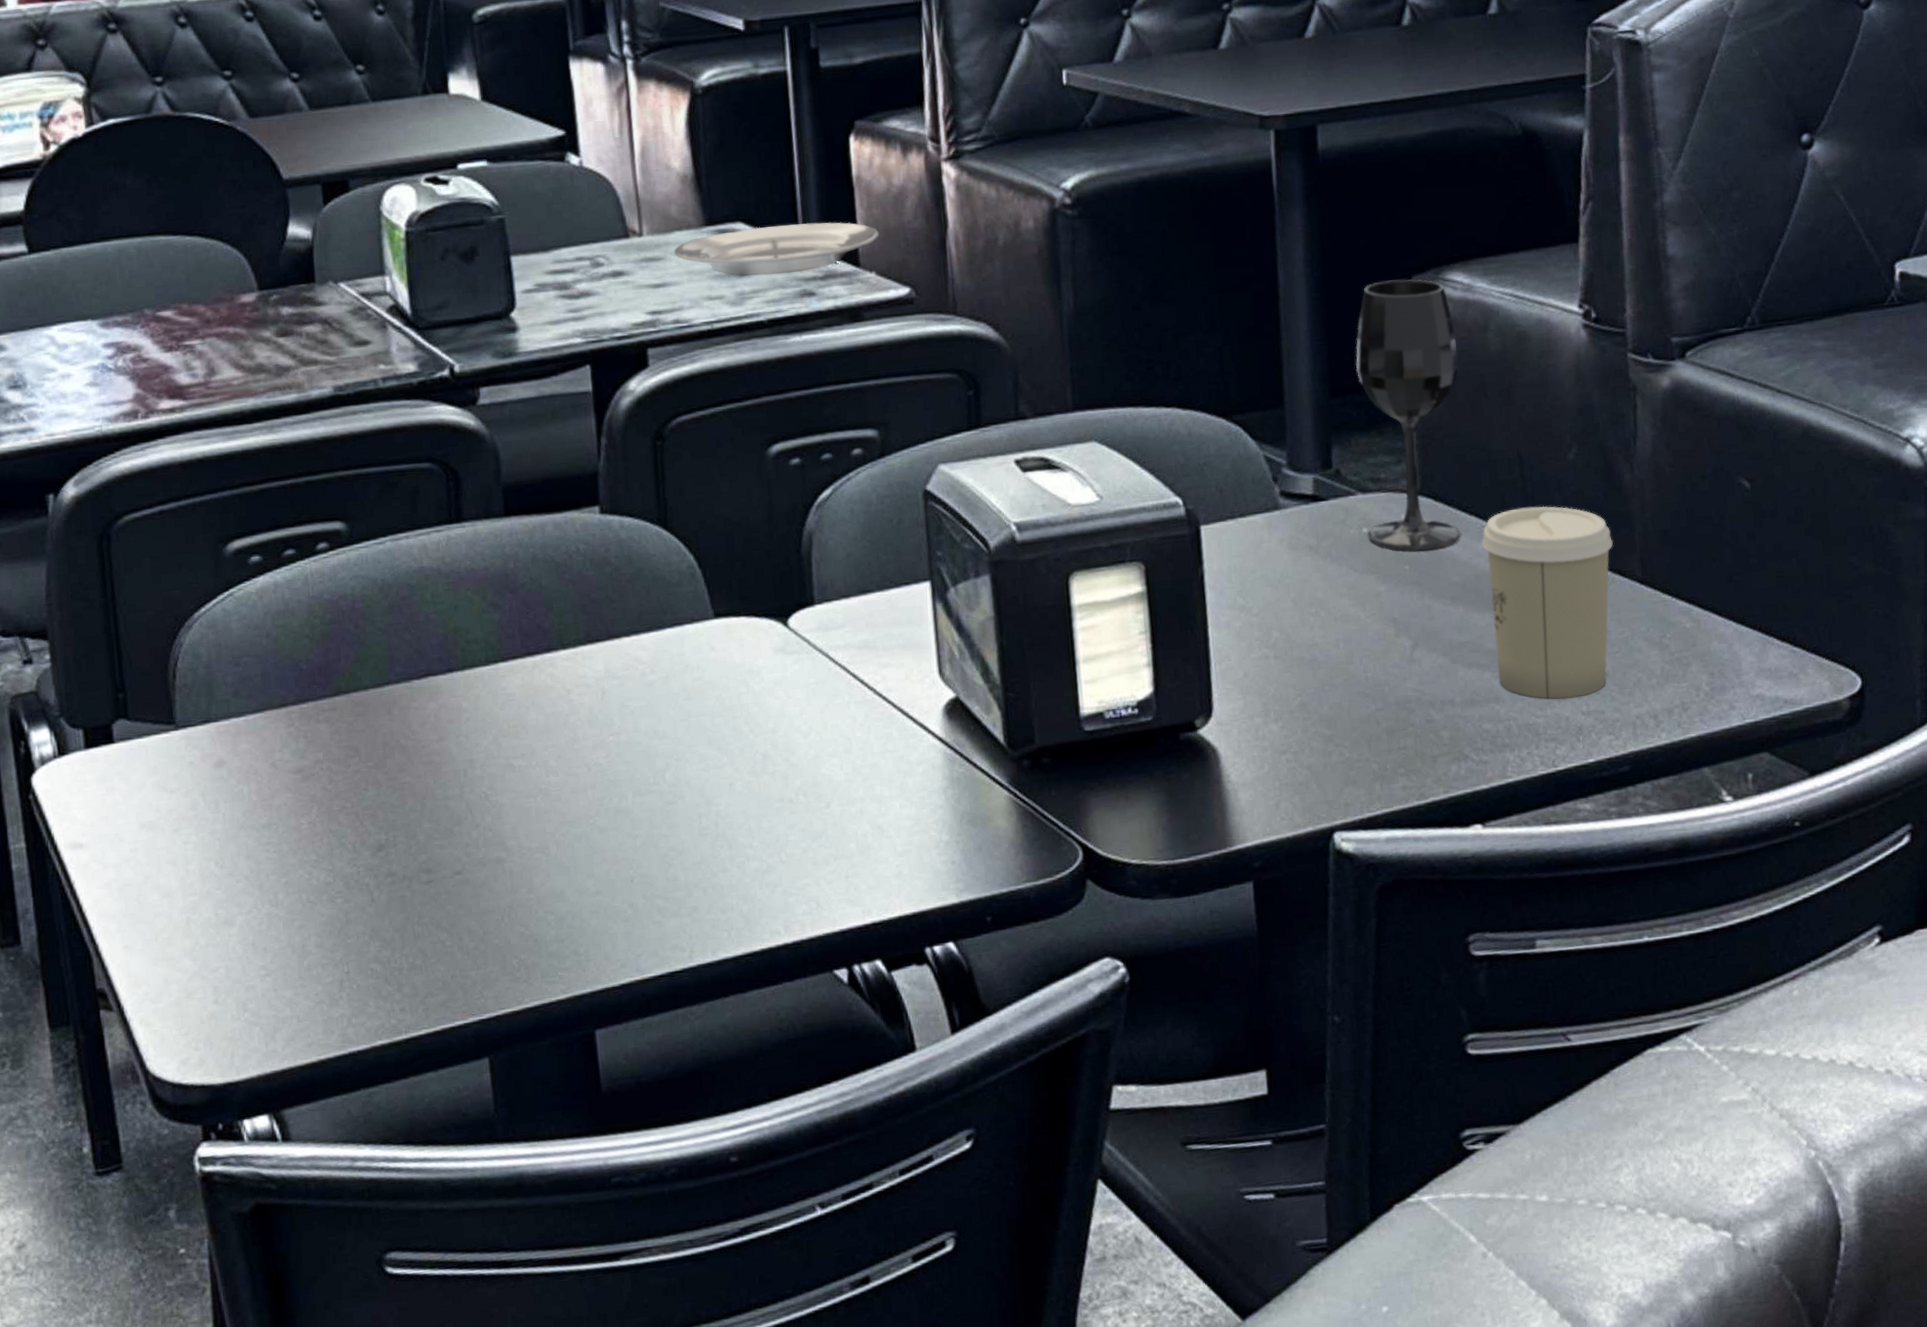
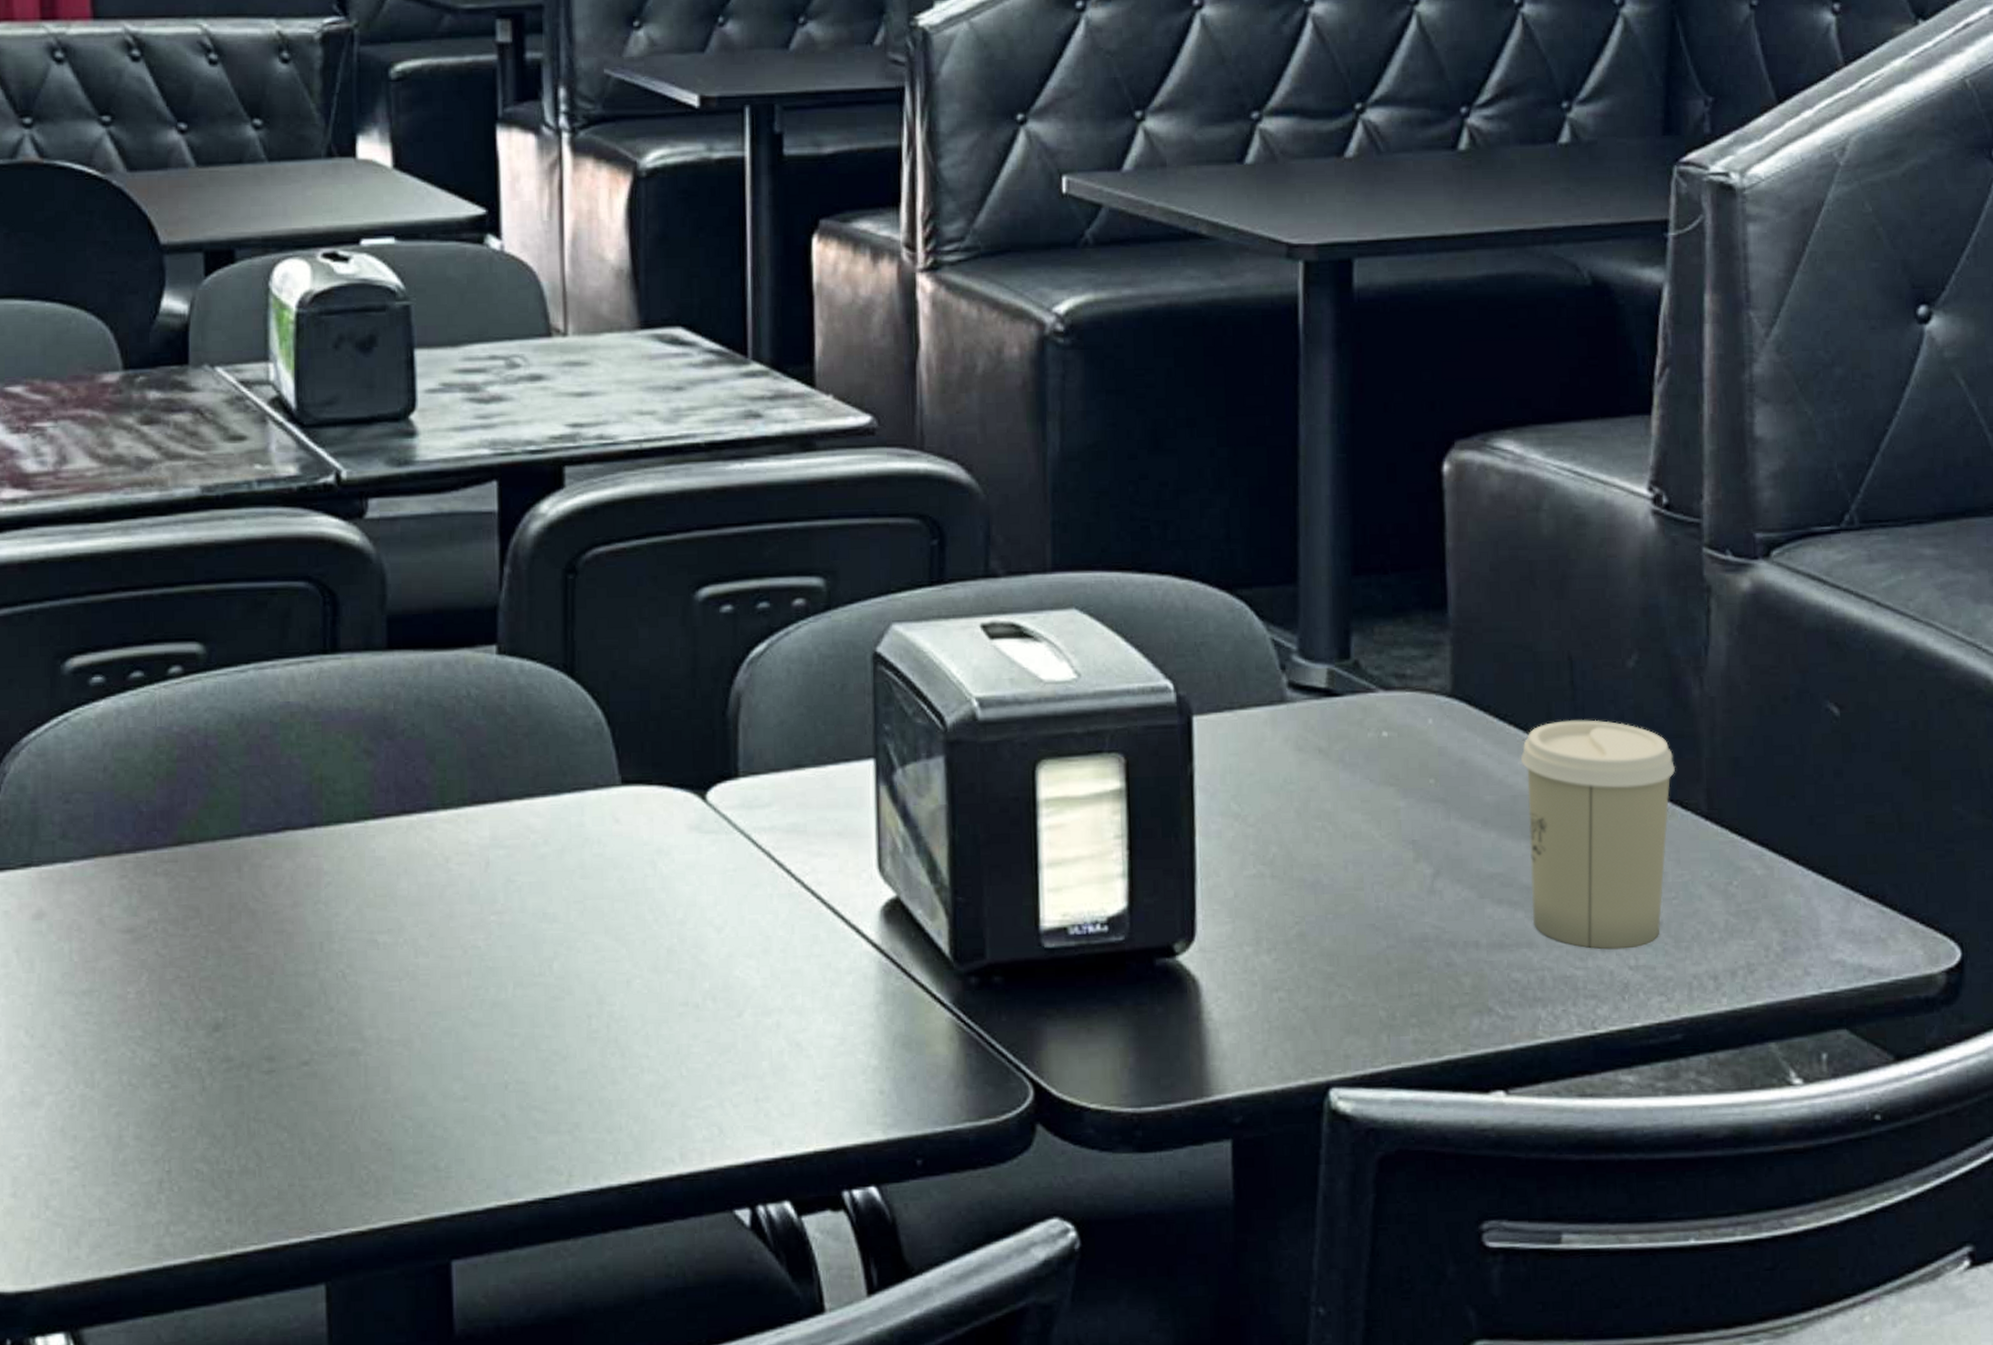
plate: present [674,222,879,276] -> none [602,333,840,390]
wine glass: present [1355,279,1461,551] -> none [1384,444,1505,763]

